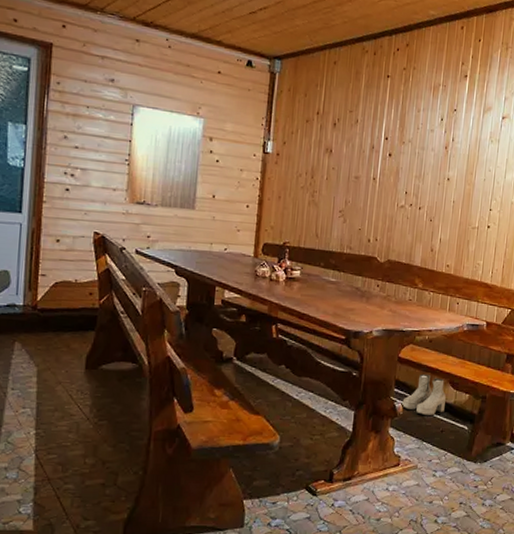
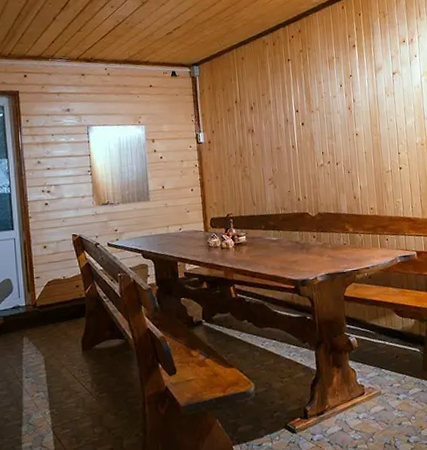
boots: present [402,373,446,415] -> none [355,307,395,345]

